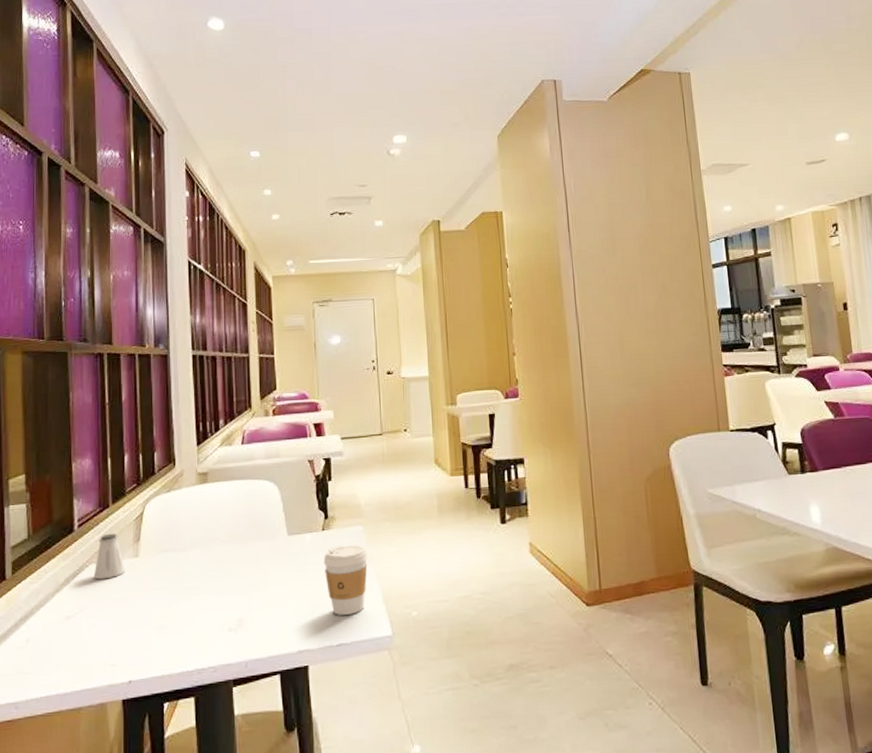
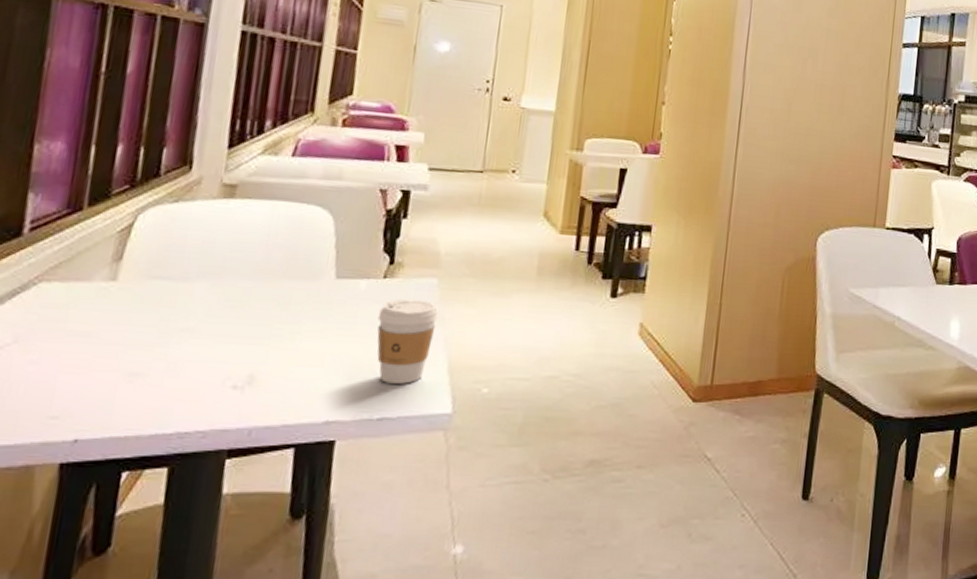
saltshaker: present [93,533,125,580] -> none [42,245,94,305]

